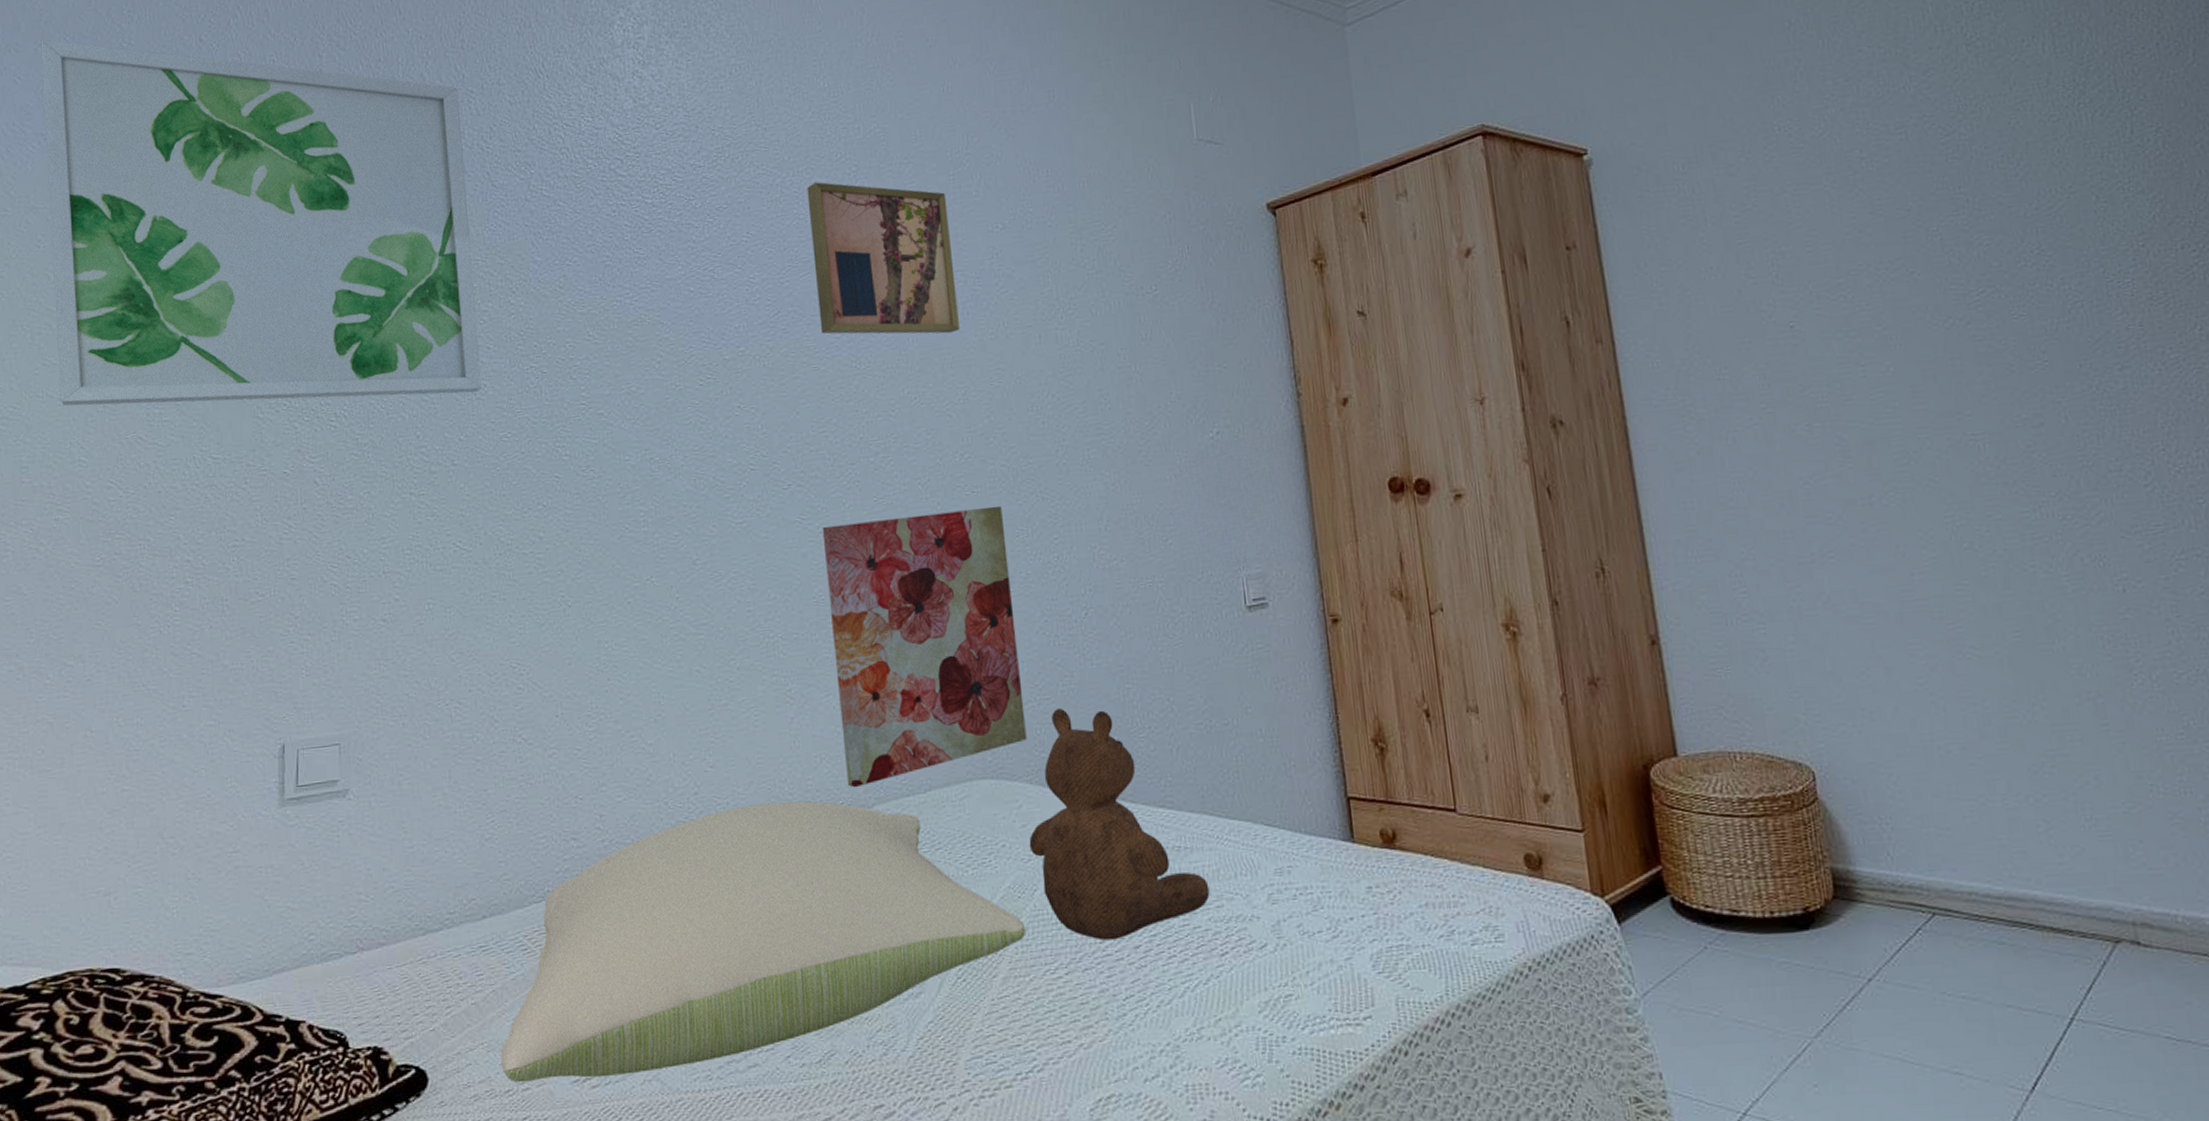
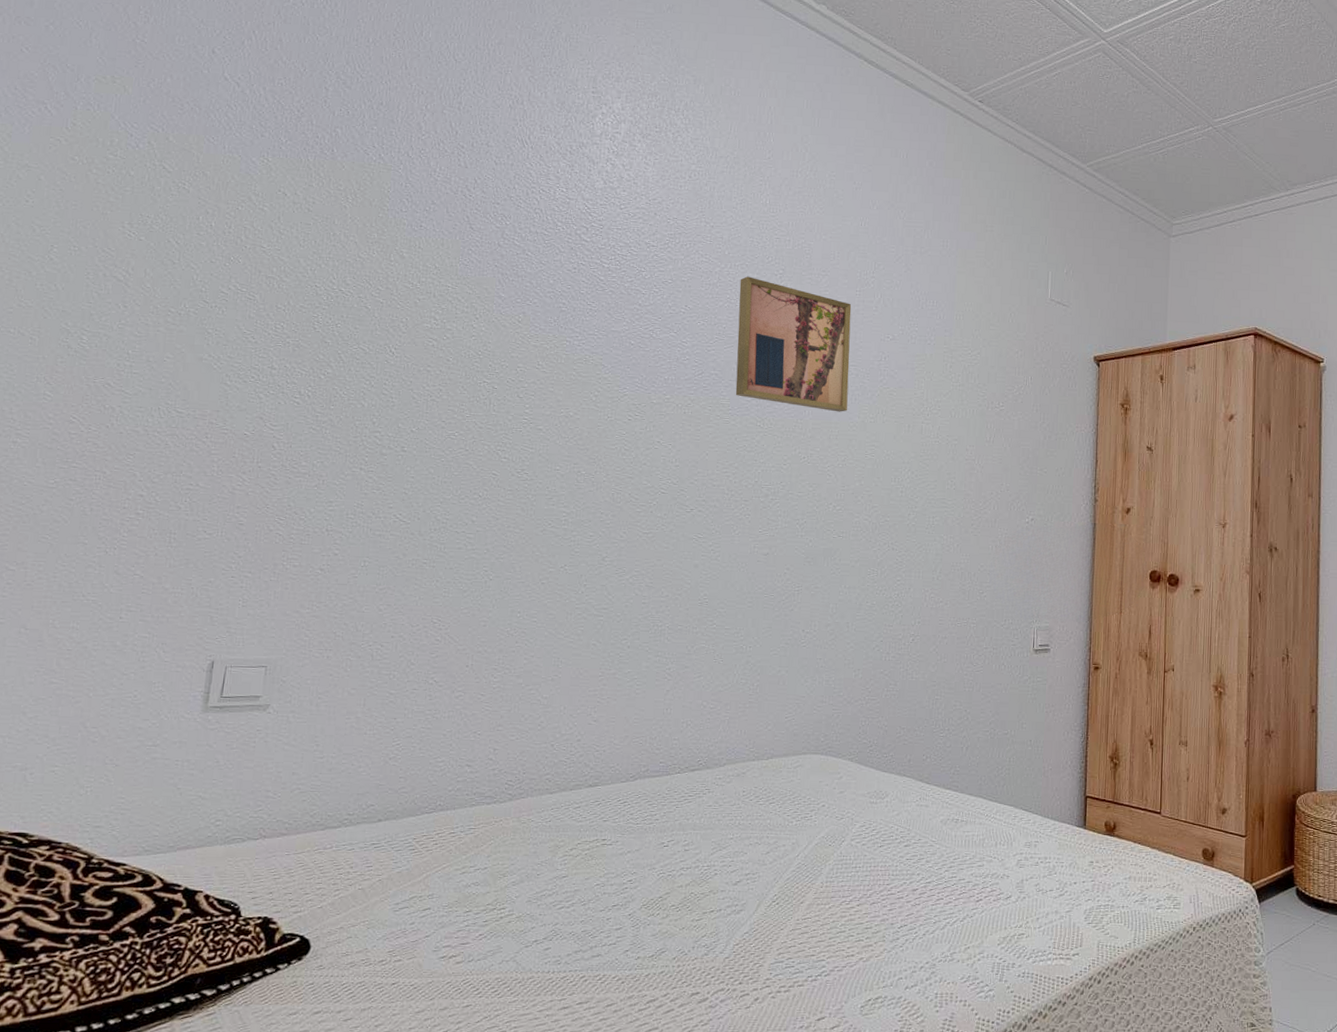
wall art: present [40,39,482,406] -> none [32,19,450,395]
pillow: present [500,801,1027,1083] -> none [378,753,832,956]
wall art: present [822,505,1027,788] -> none [706,545,860,750]
teddy bear: present [1029,709,1210,941] -> none [843,708,975,883]

